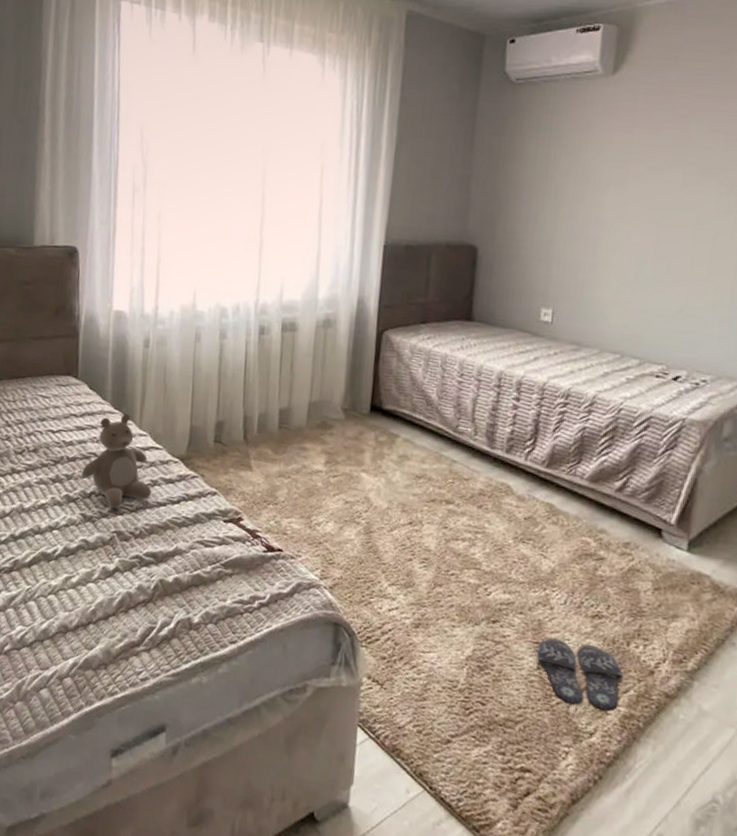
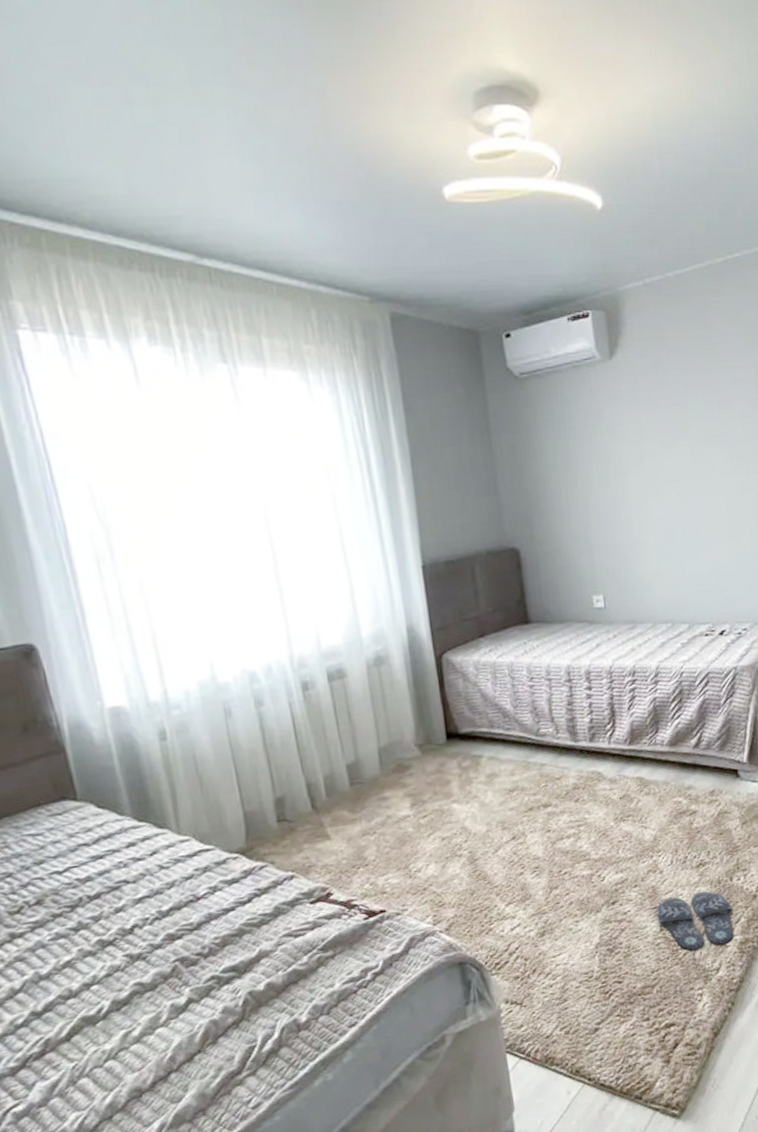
teddy bear: present [81,413,152,509] -> none [112,822,214,935]

